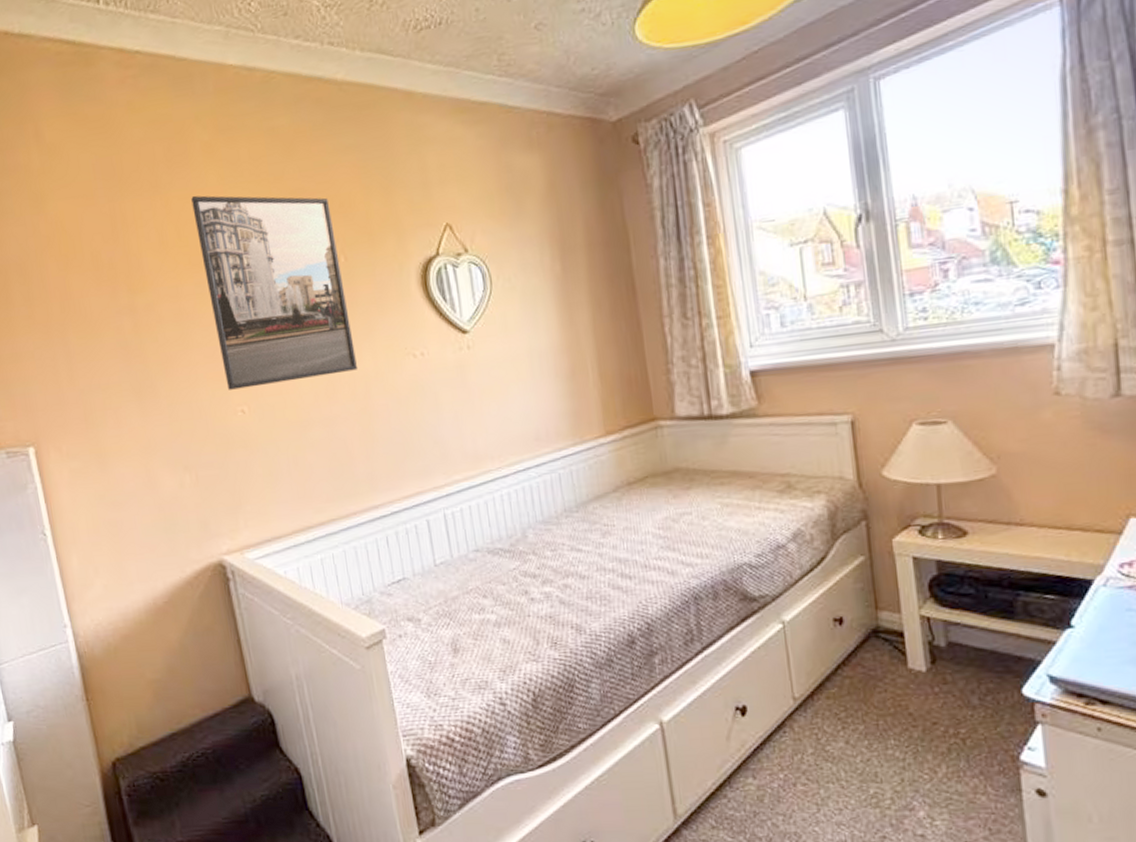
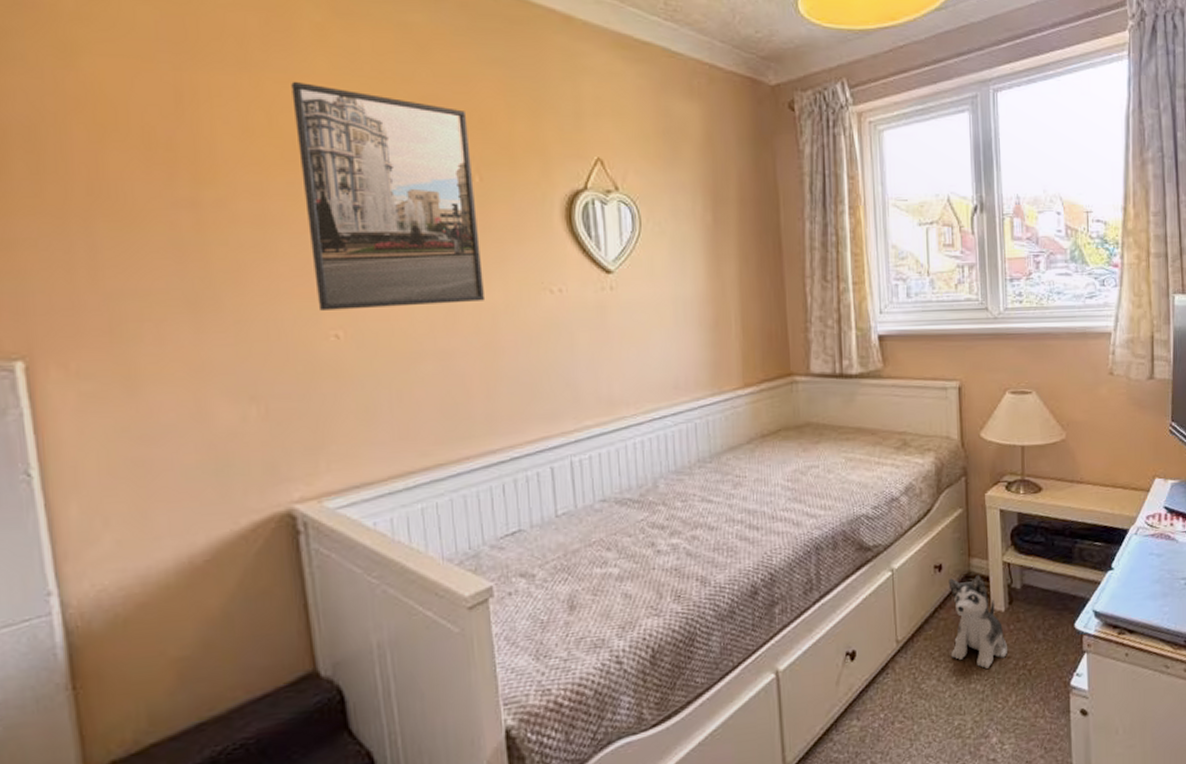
plush toy: none [852,630,933,734] -> present [948,575,1007,669]

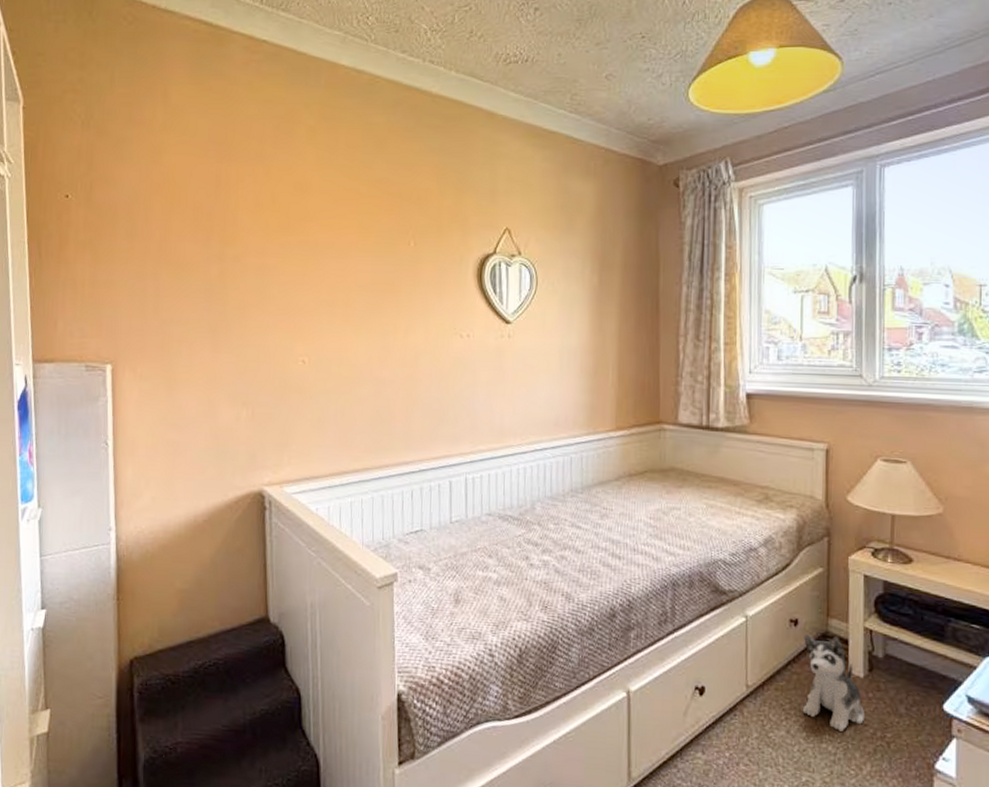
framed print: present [291,81,486,310] -> none [289,169,411,342]

